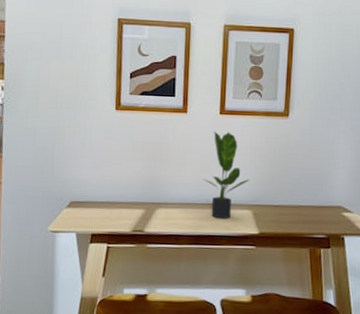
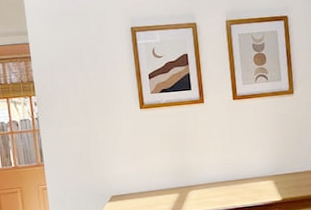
potted plant: present [203,131,251,219] -> none [227,114,268,192]

